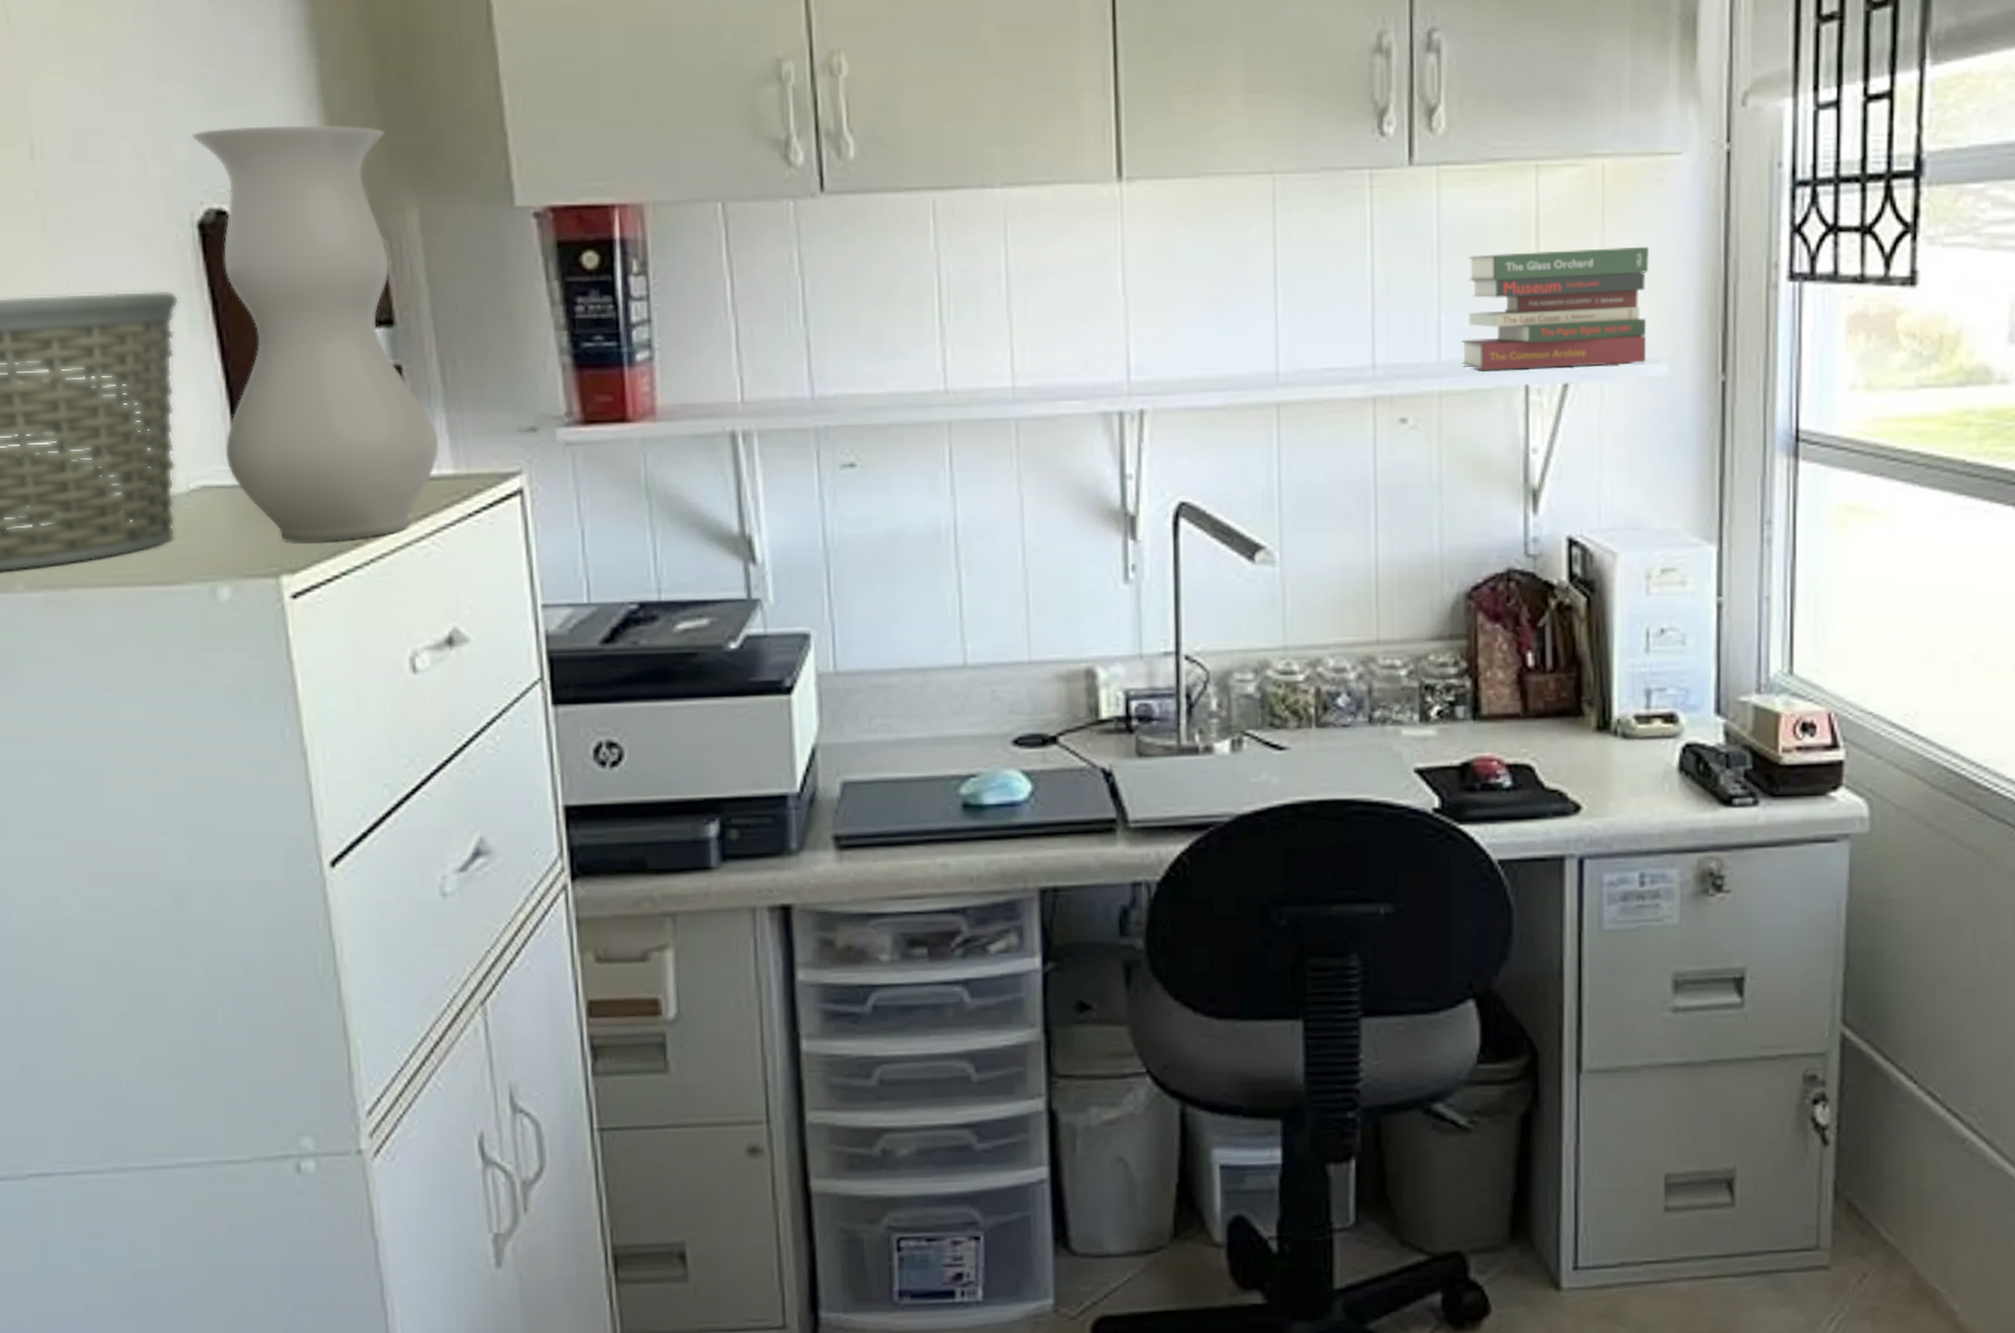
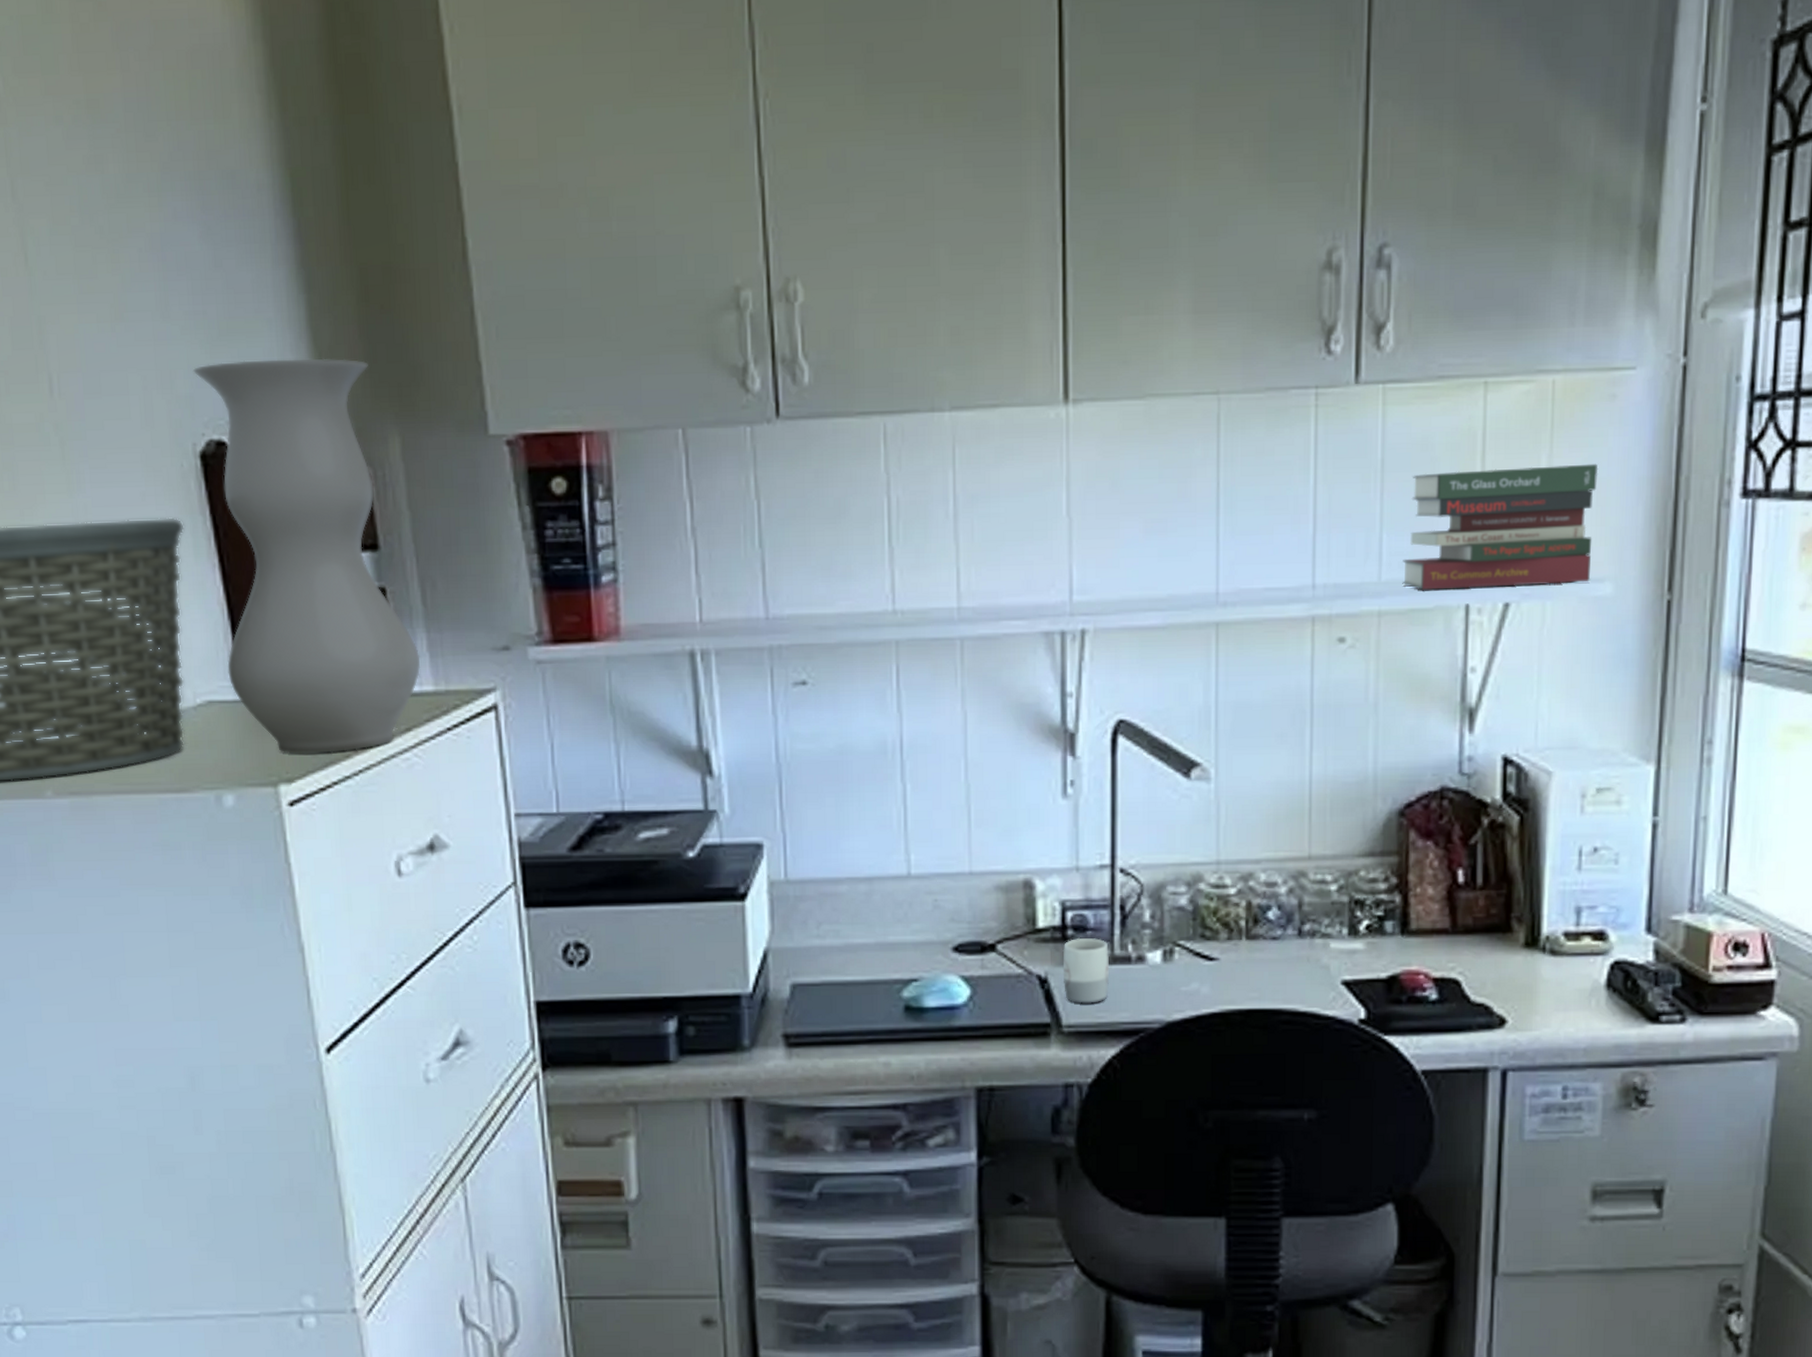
mug: none [1127,728,1177,799] -> present [1062,937,1110,1005]

